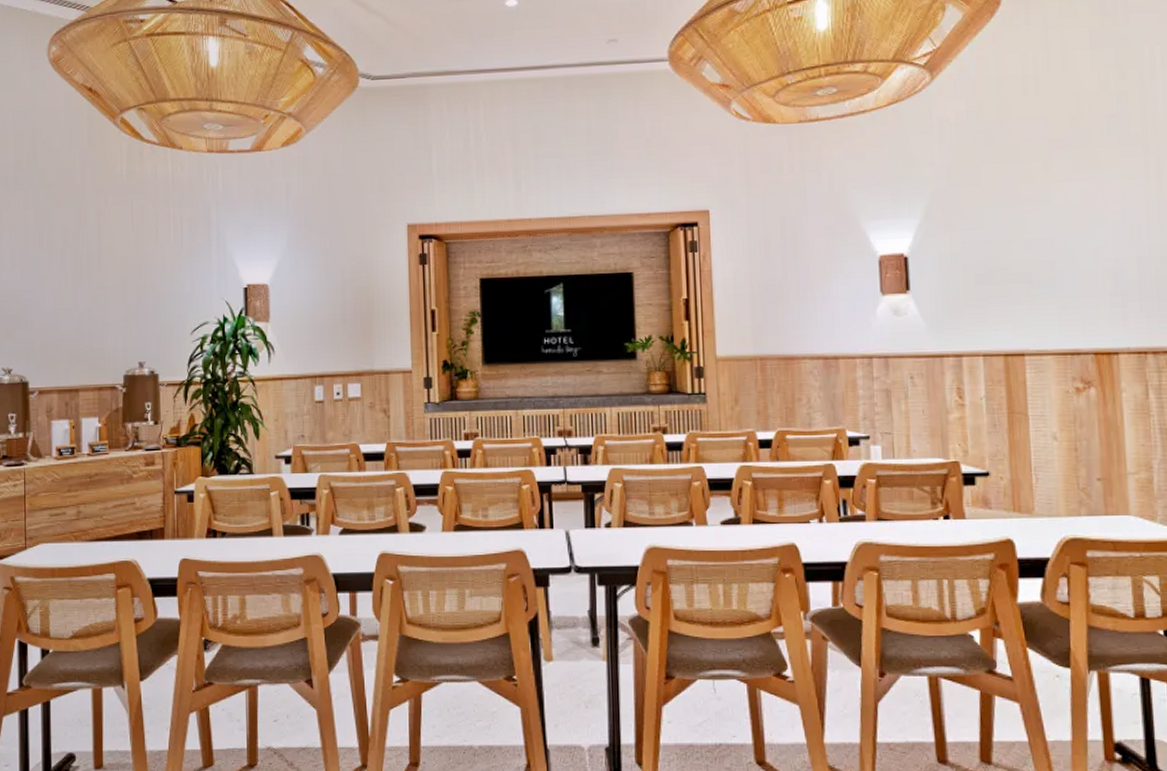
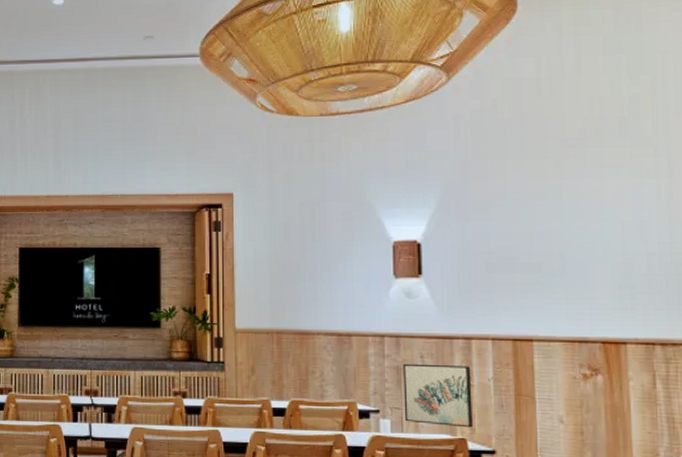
wall art: none [892,385,966,450] -> present [403,363,473,428]

